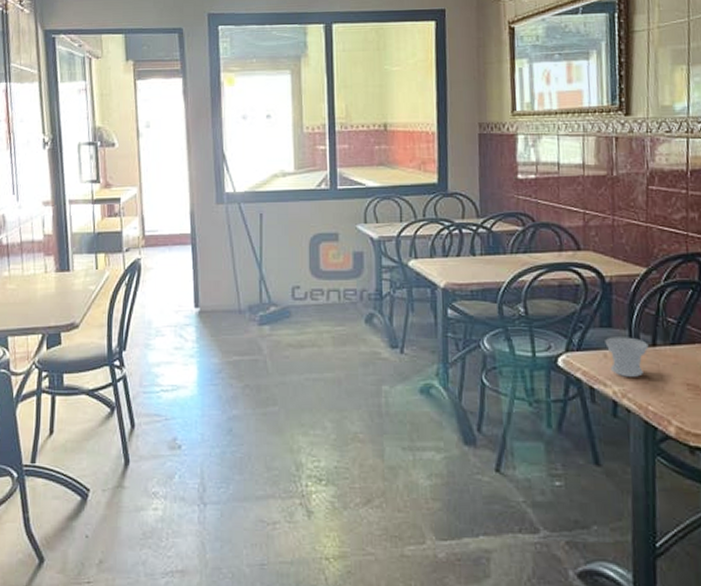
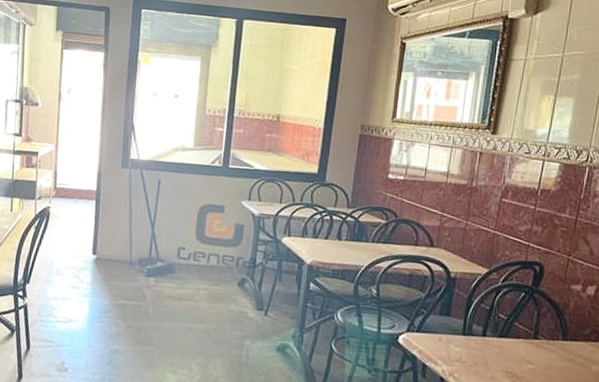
cup: present [605,337,649,377] -> none [442,324,479,360]

